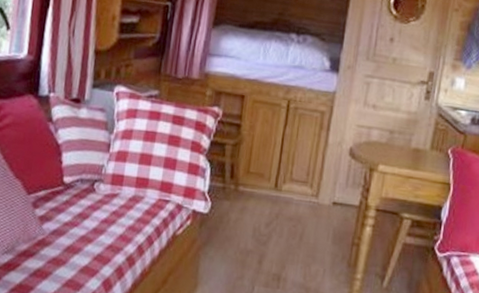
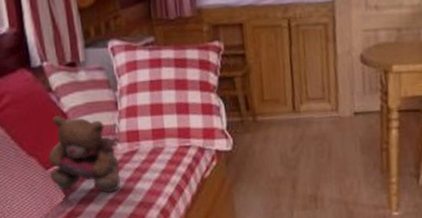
teddy bear: none [29,145,102,230] -> present [48,115,121,193]

